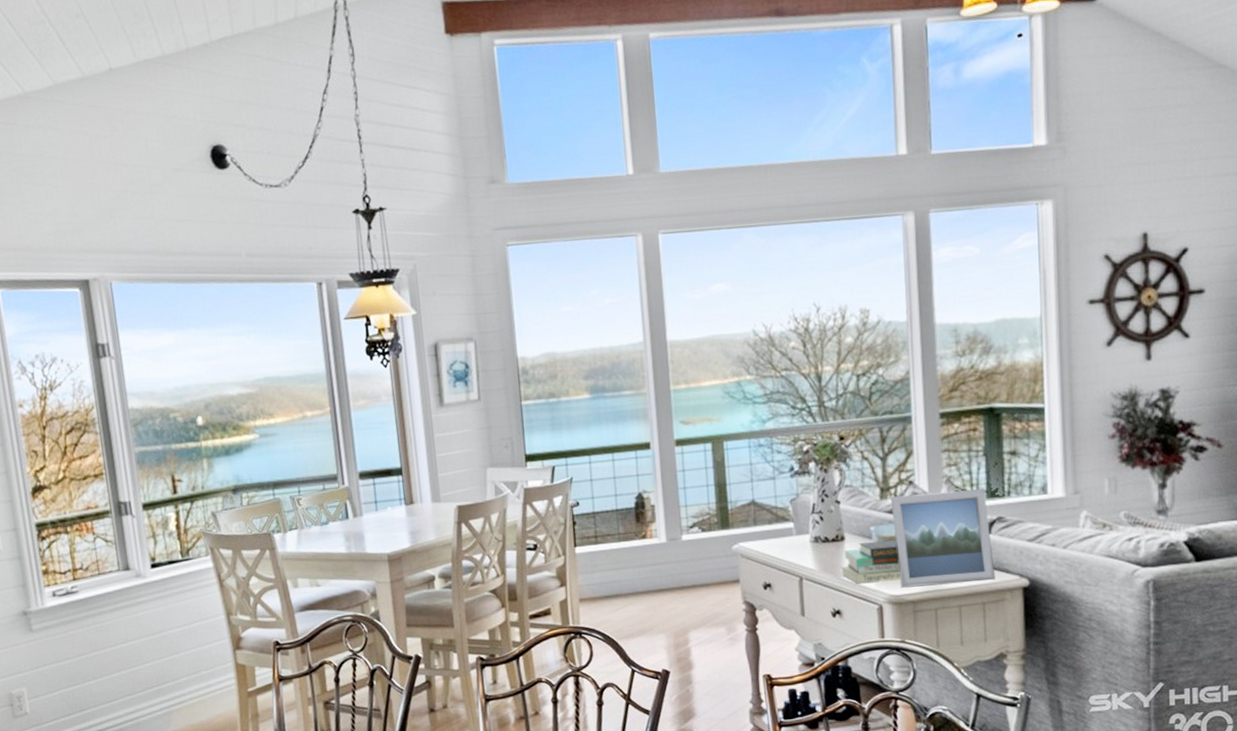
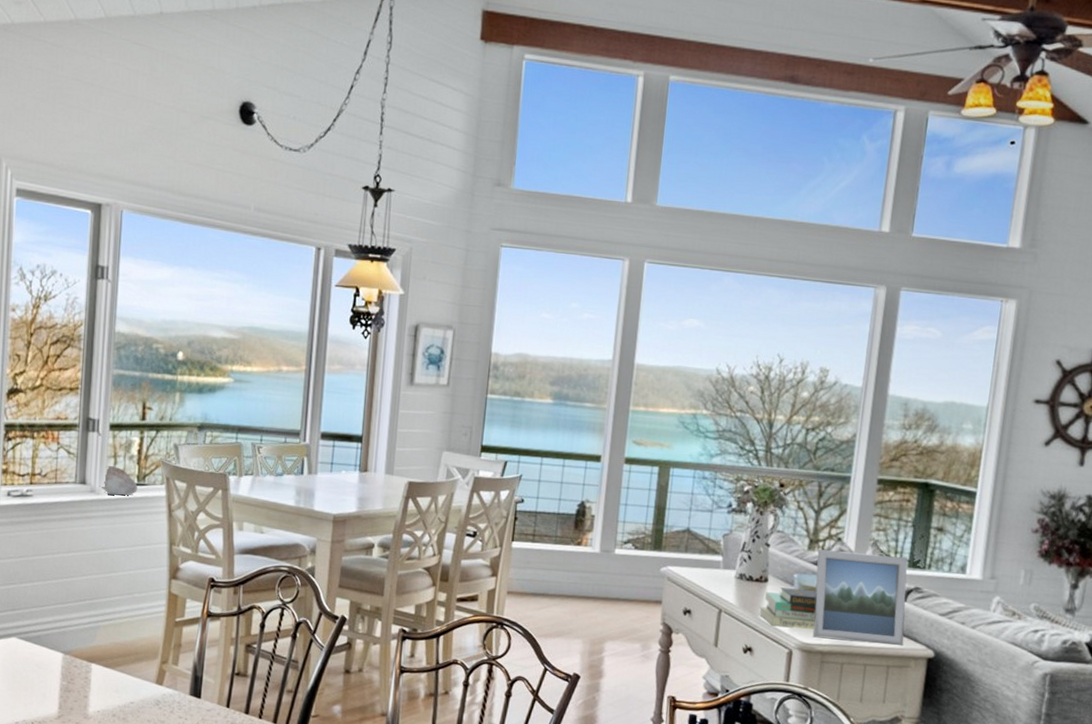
seashell: none [144,546,183,576] -> present [99,465,137,496]

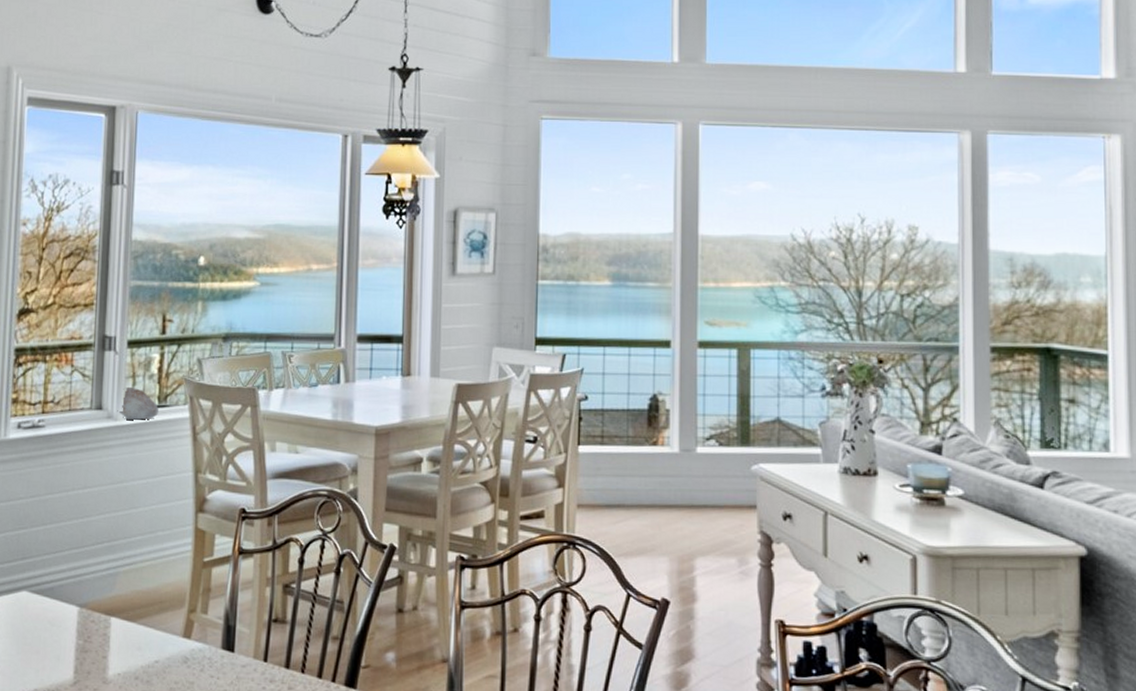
books: present [759,588,817,629] -> none [871,481,939,529]
picture frame: present [812,549,908,647] -> none [931,433,1048,544]

